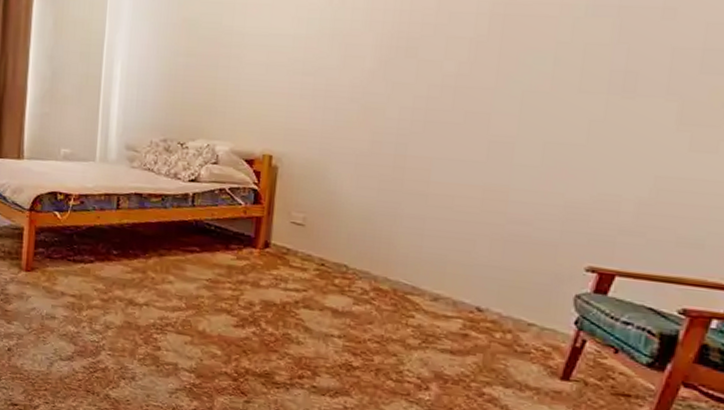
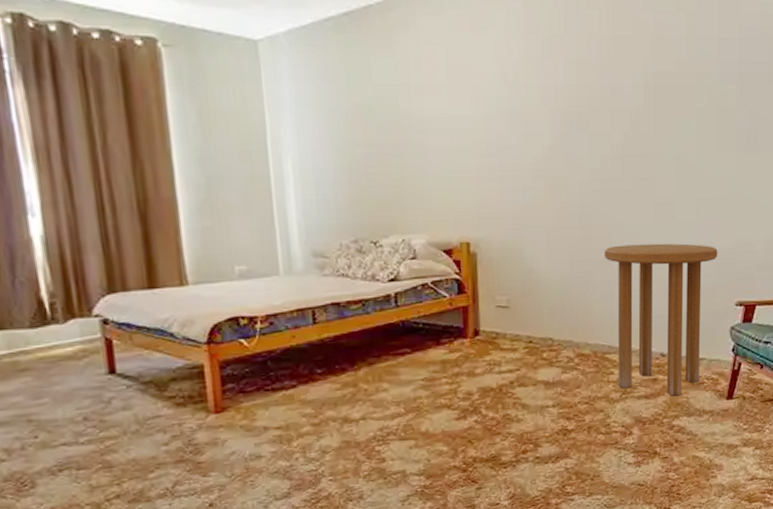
side table: none [418,180,568,361] -> present [605,243,718,396]

